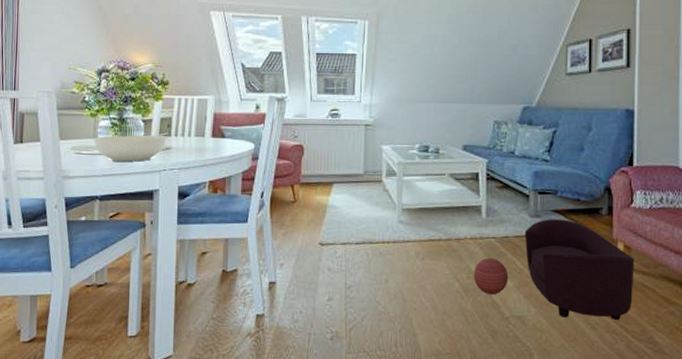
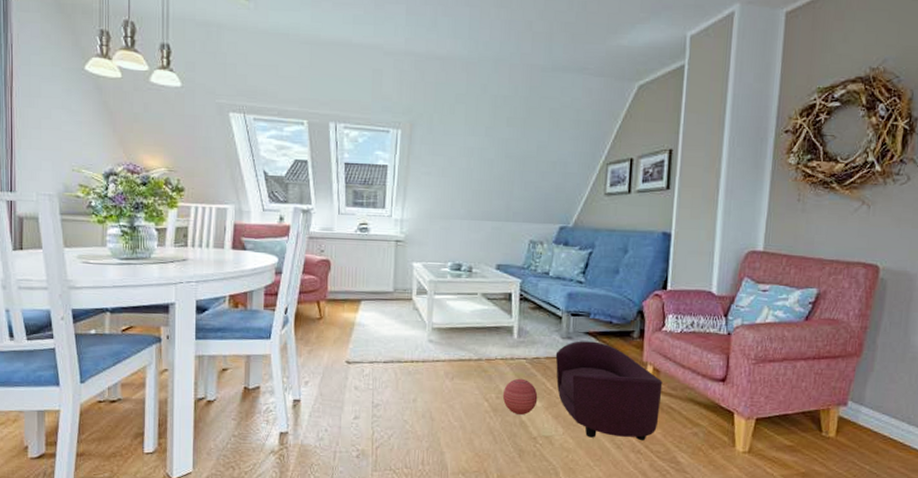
bowl: present [93,135,167,162] -> none [101,244,183,273]

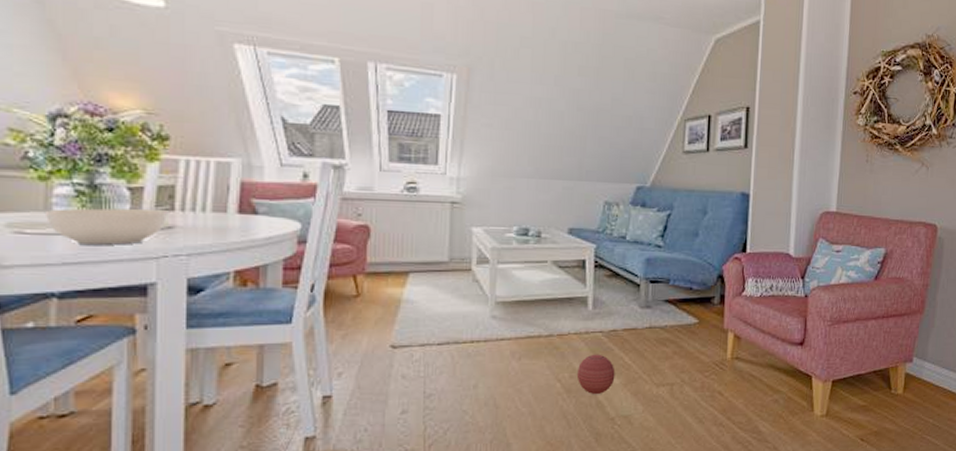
bowl: none [101,244,183,273] -> present [44,208,169,245]
dog bed: present [555,341,663,440] -> none [633,309,744,413]

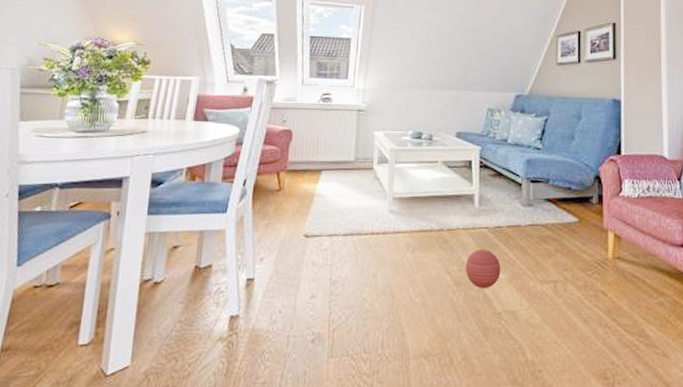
bowl: present [44,208,169,245] -> none [59,117,144,146]

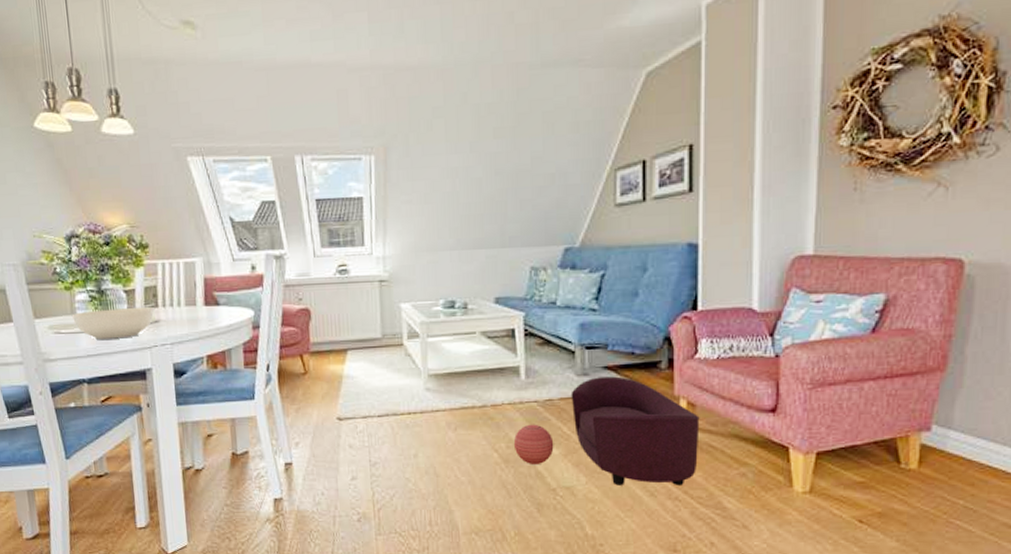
bowl: none [59,117,144,146] -> present [71,307,155,340]
dog bed: none [517,208,625,312] -> present [571,376,700,486]

